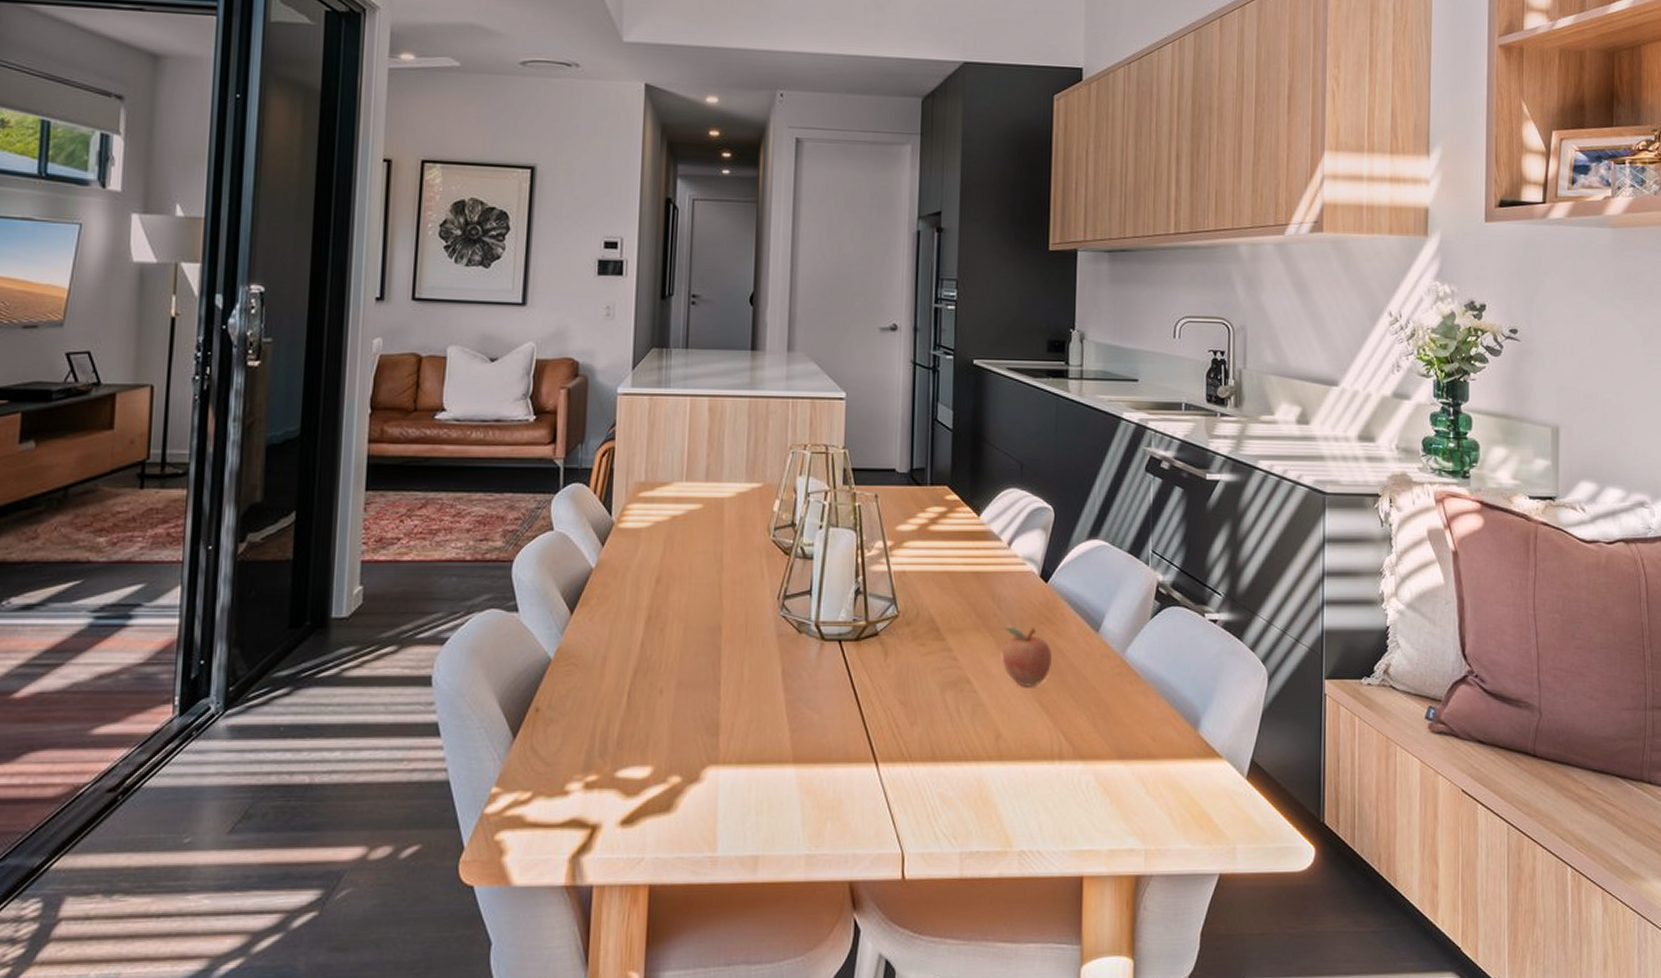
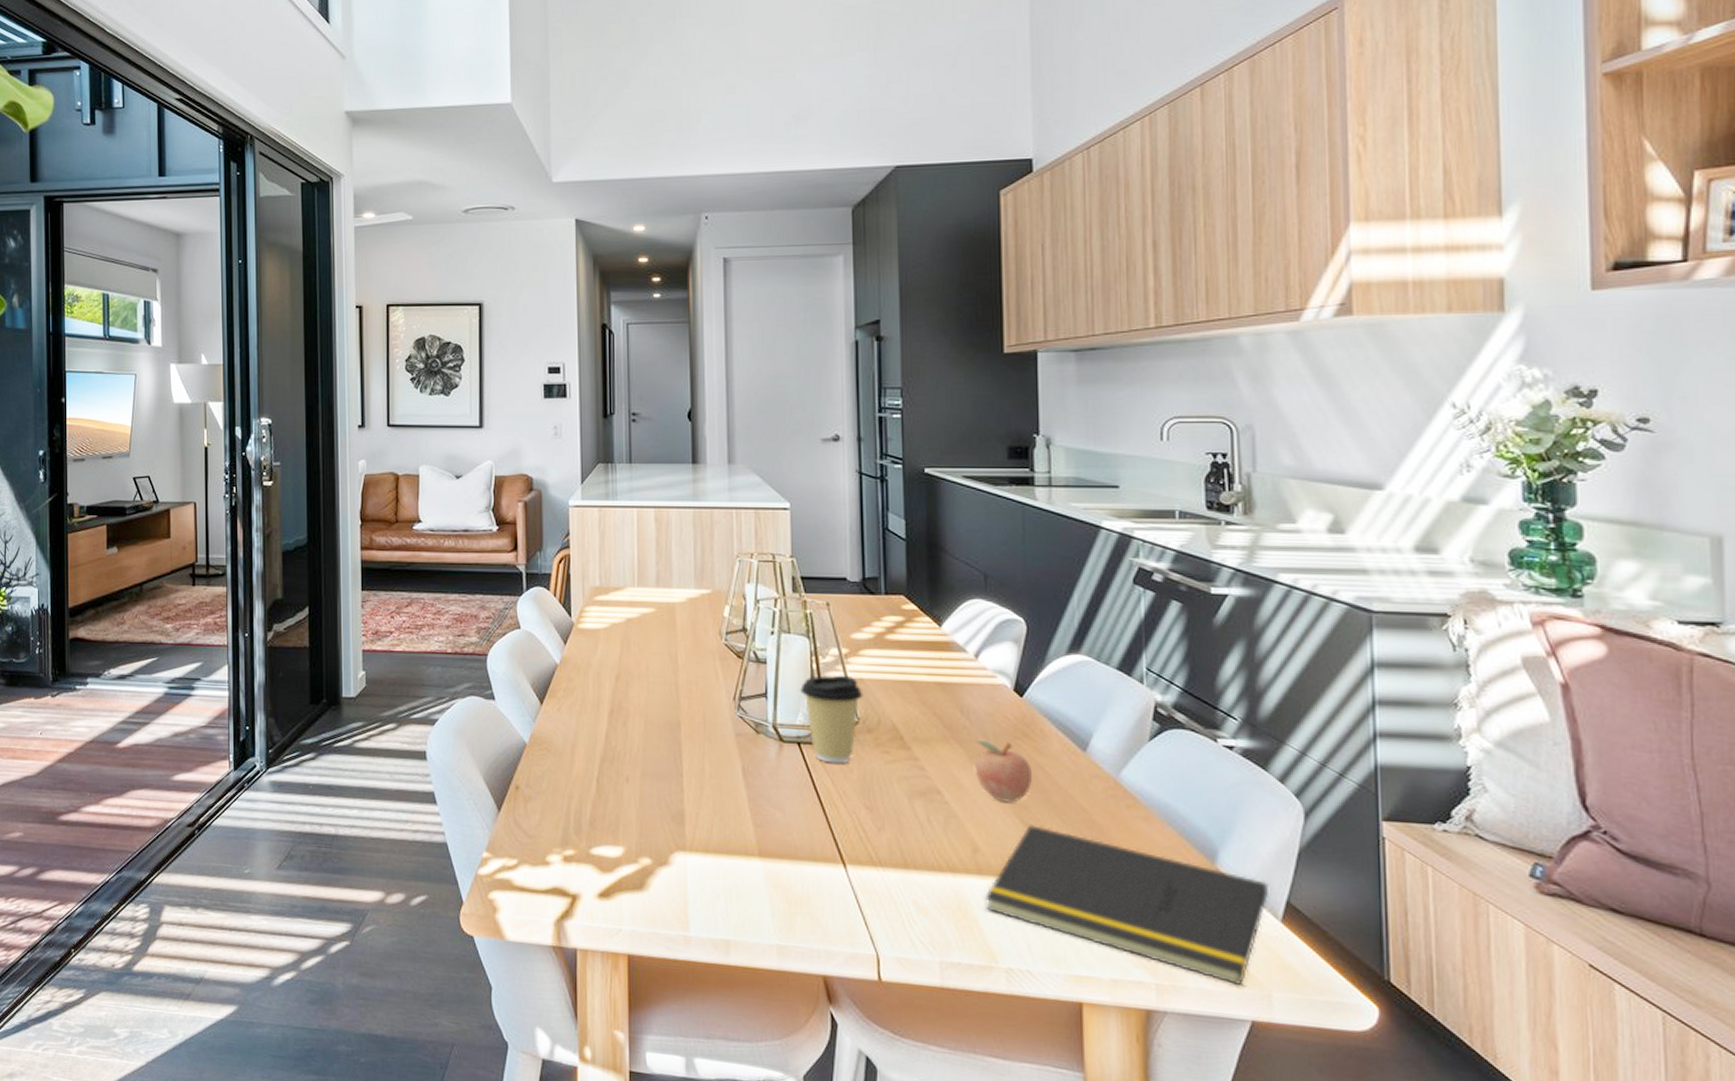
coffee cup: none [844,568,905,660] -> present [800,675,863,764]
notepad: none [1004,707,1239,843] -> present [985,825,1270,986]

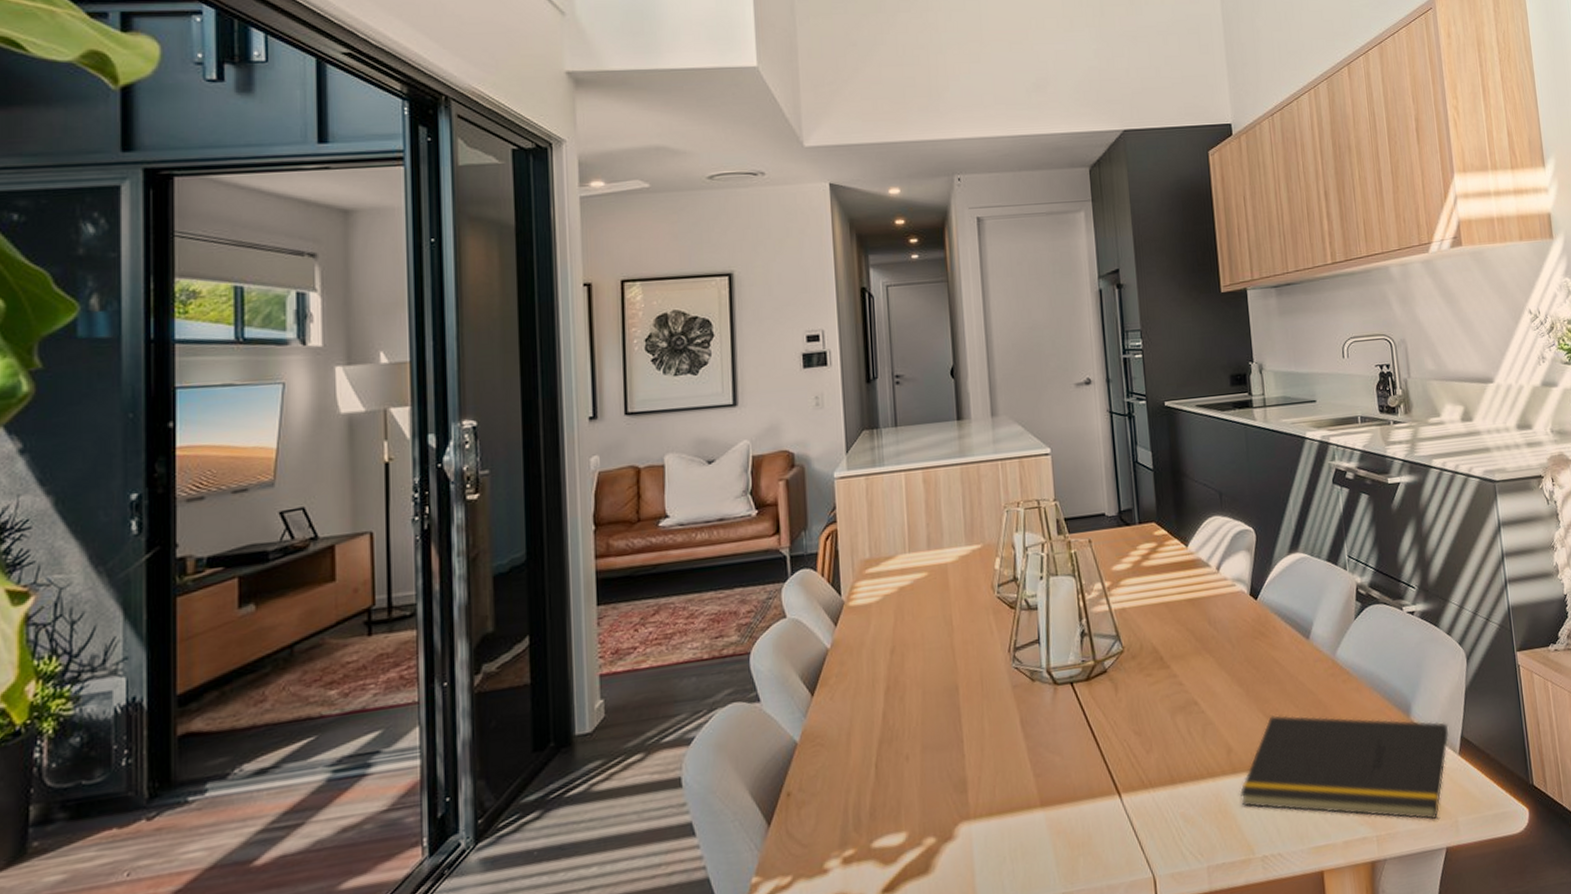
coffee cup: present [800,675,863,764] -> none [1070,607,1126,697]
fruit: present [972,739,1032,803] -> none [1220,643,1270,700]

